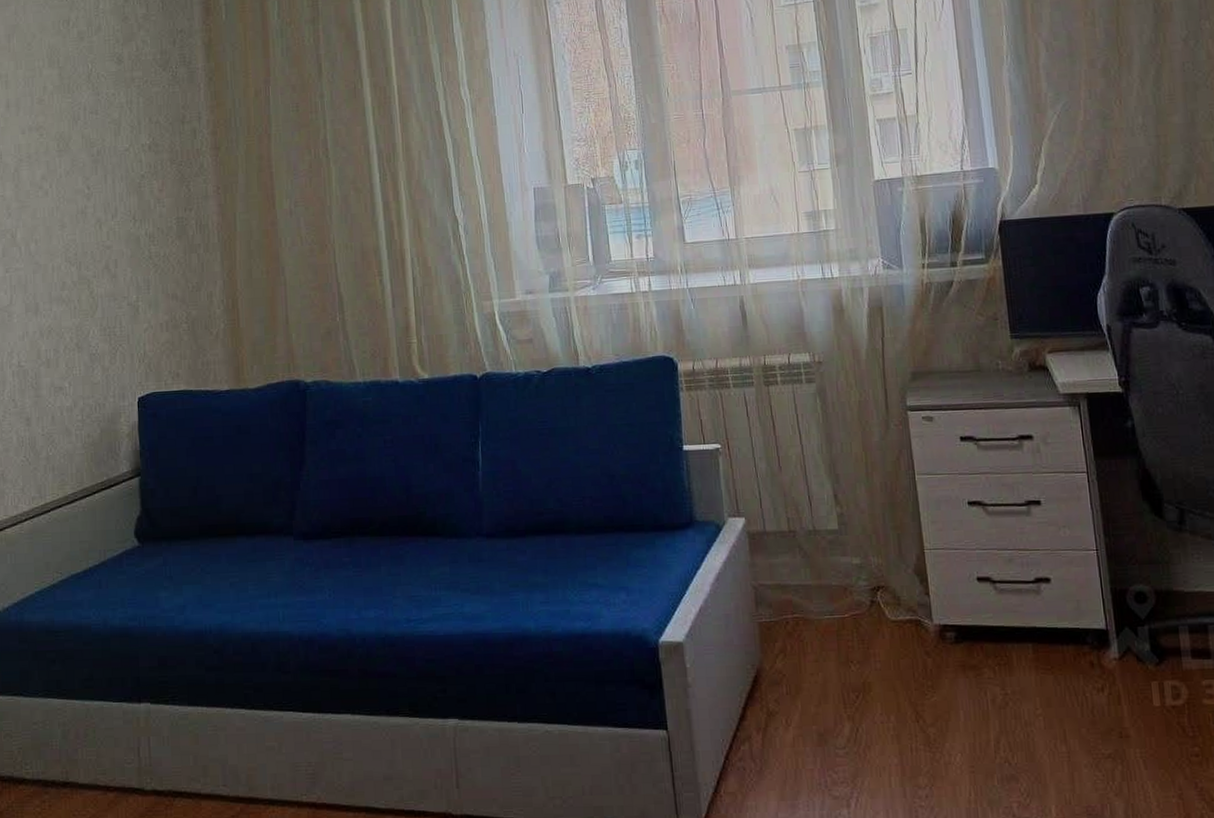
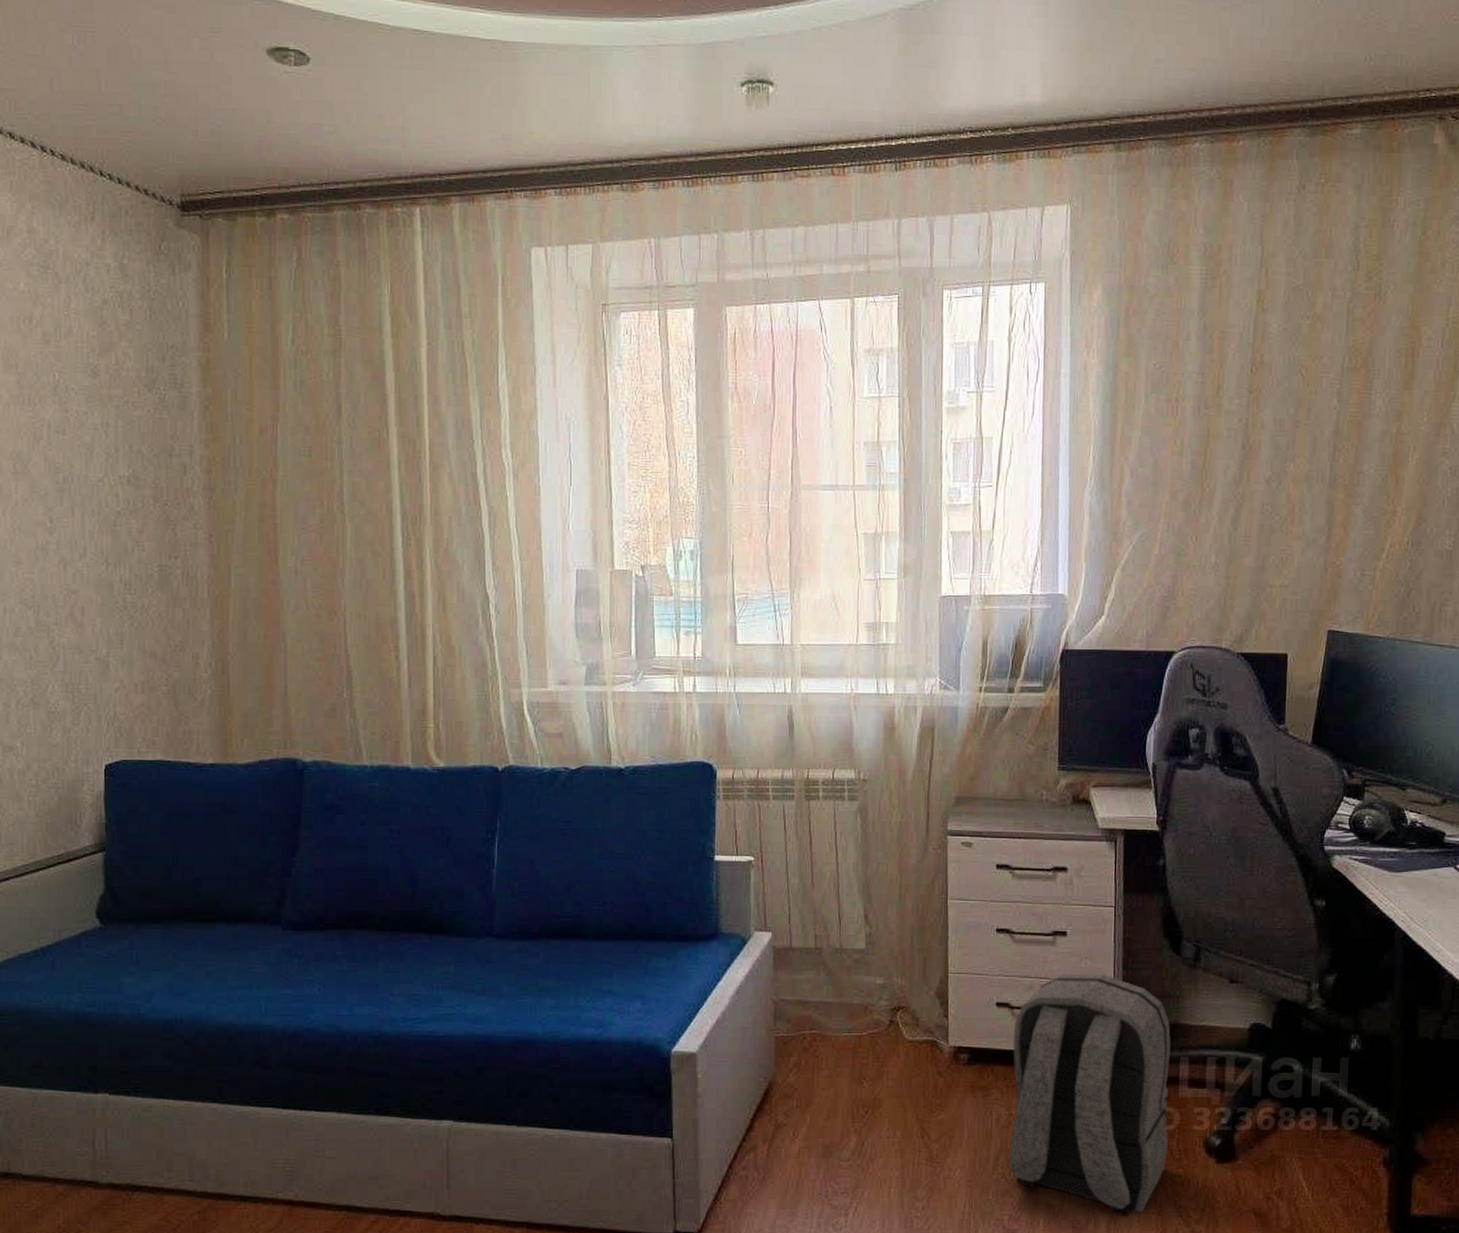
backpack: none [998,542,1180,802] -> present [1008,973,1171,1217]

